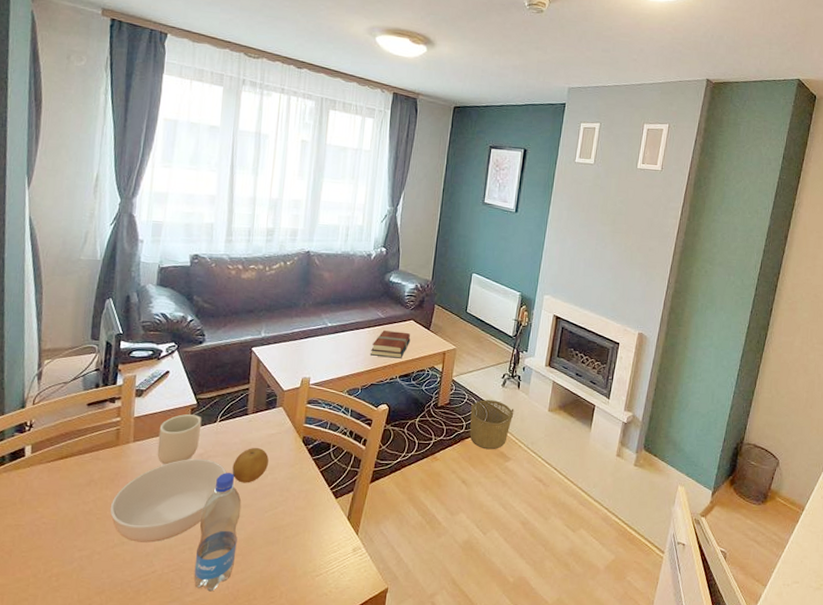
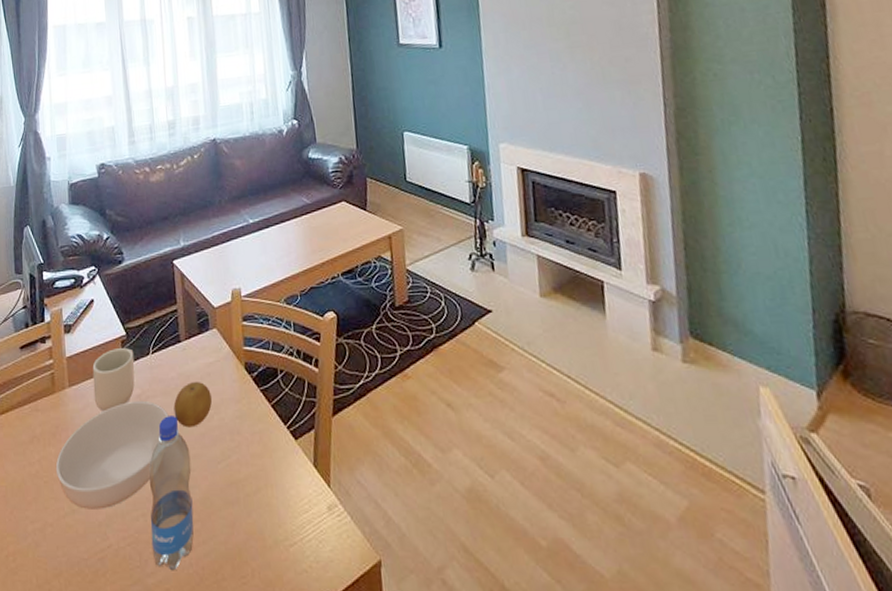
books: present [371,330,411,359] -> none [303,217,347,252]
basket: present [469,400,514,450] -> none [436,290,495,358]

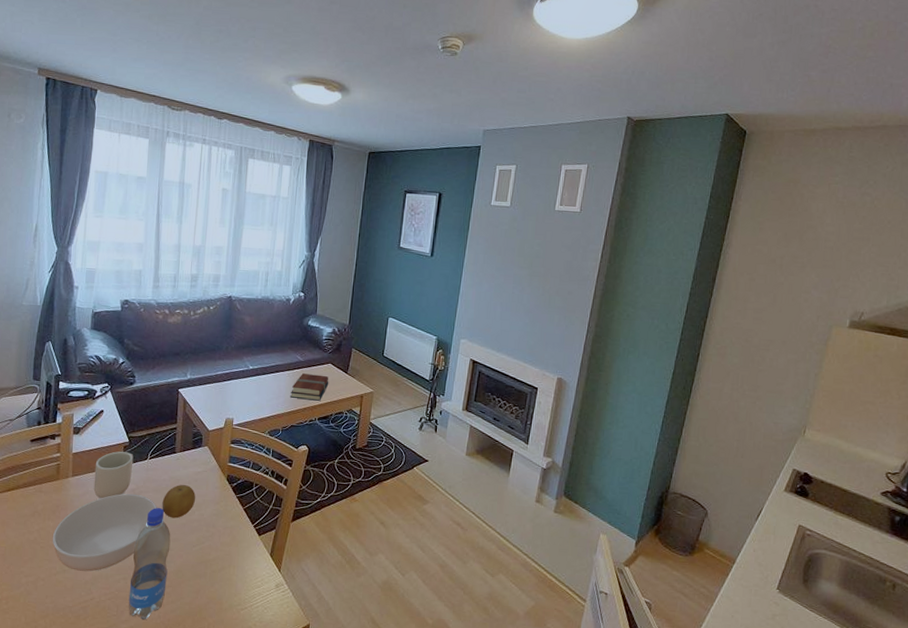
books: none [303,217,347,252] -> present [290,373,329,401]

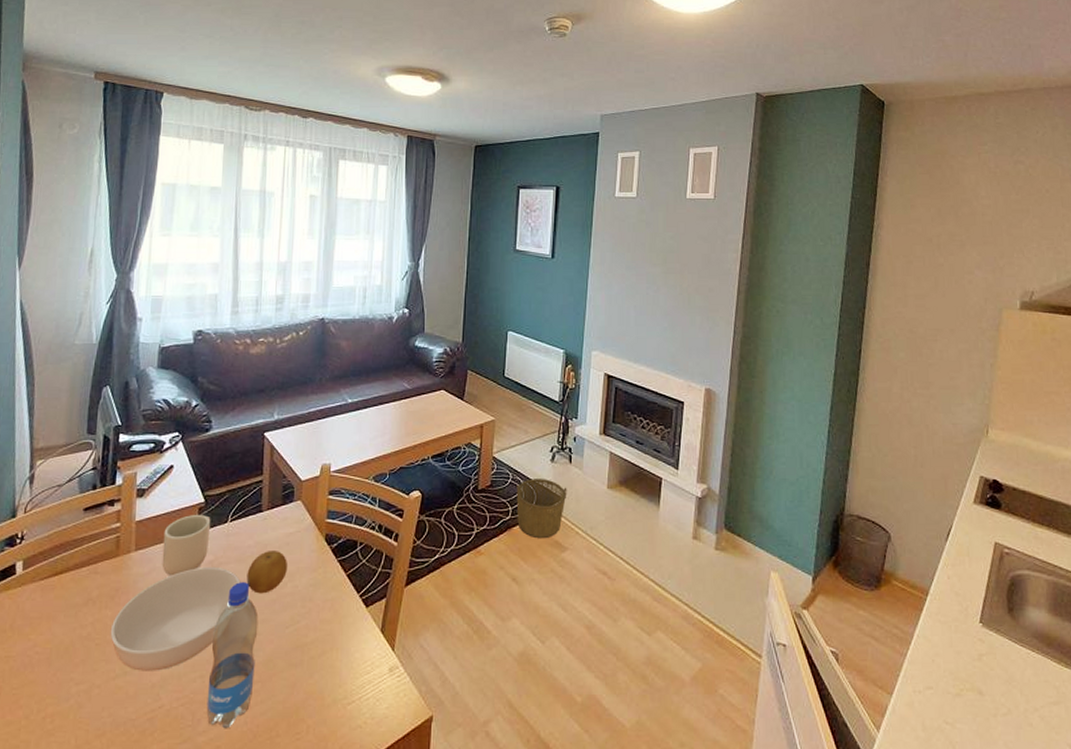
books: present [290,373,329,401] -> none [398,404,443,435]
basket: none [387,442,432,493] -> present [516,479,567,539]

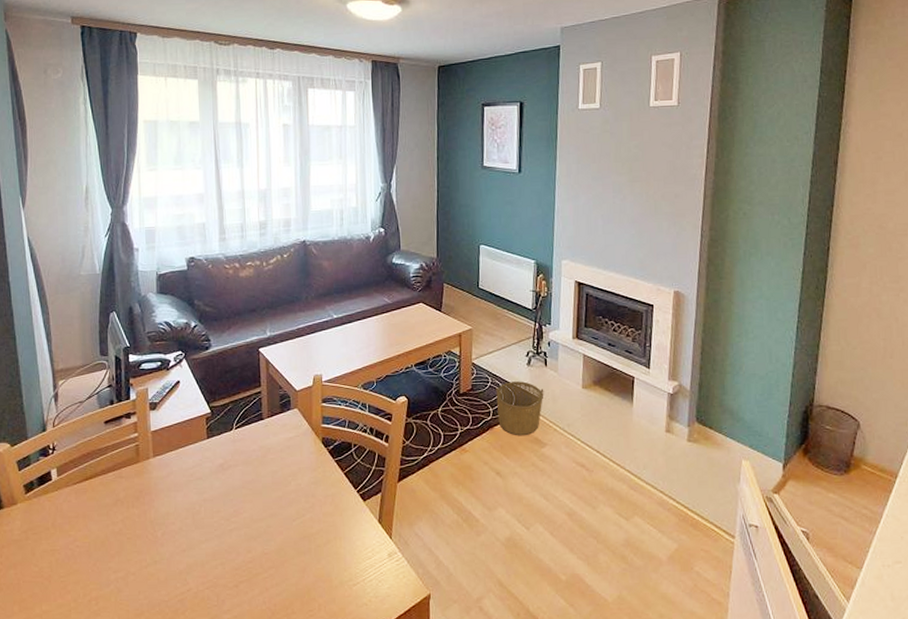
bowl: present [110,566,241,671] -> none [138,469,249,560]
mug: present [162,514,211,576] -> none [177,423,218,478]
bottle: present [206,582,259,729] -> none [228,482,269,608]
fruit: present [246,551,287,594] -> none [254,454,290,492]

